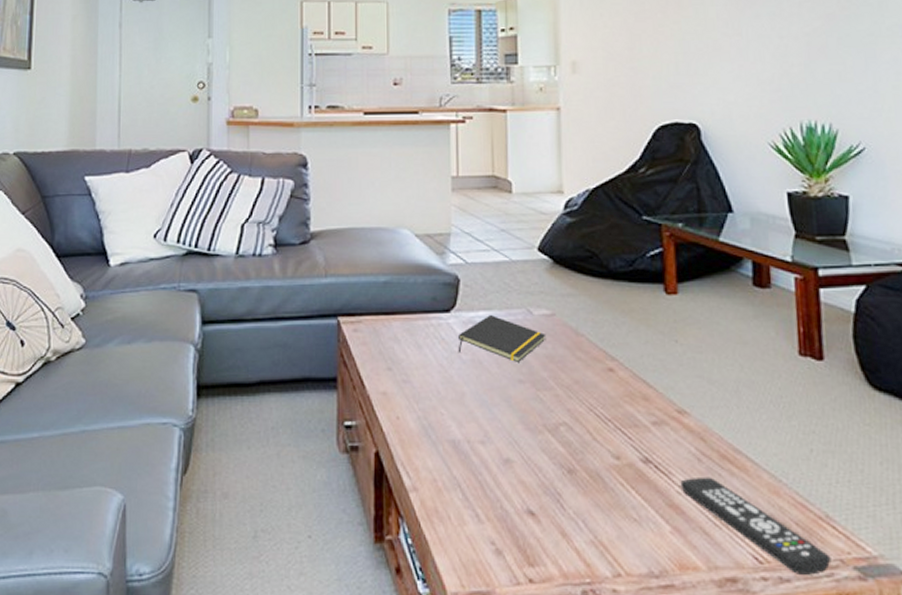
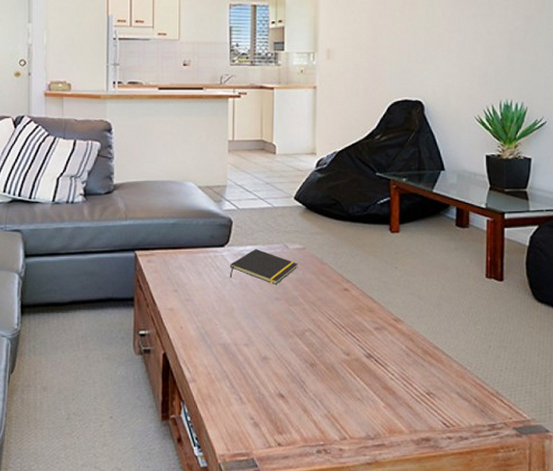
remote control: present [680,476,832,575] -> none [393,367,498,434]

